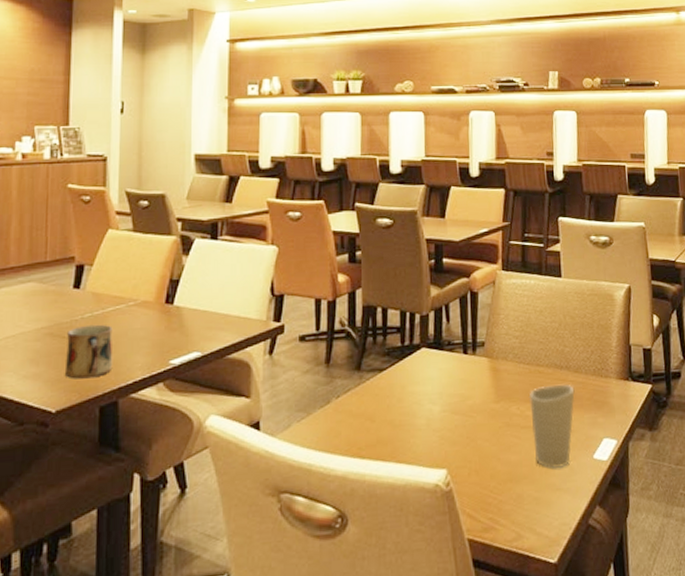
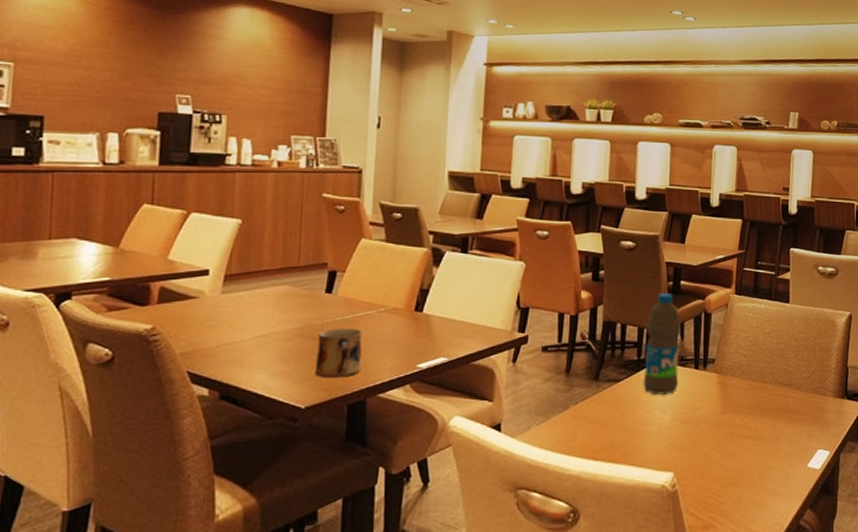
water bottle: none [408,273,447,385] -> present [643,294,681,396]
cup: present [528,384,575,469] -> none [752,399,795,475]

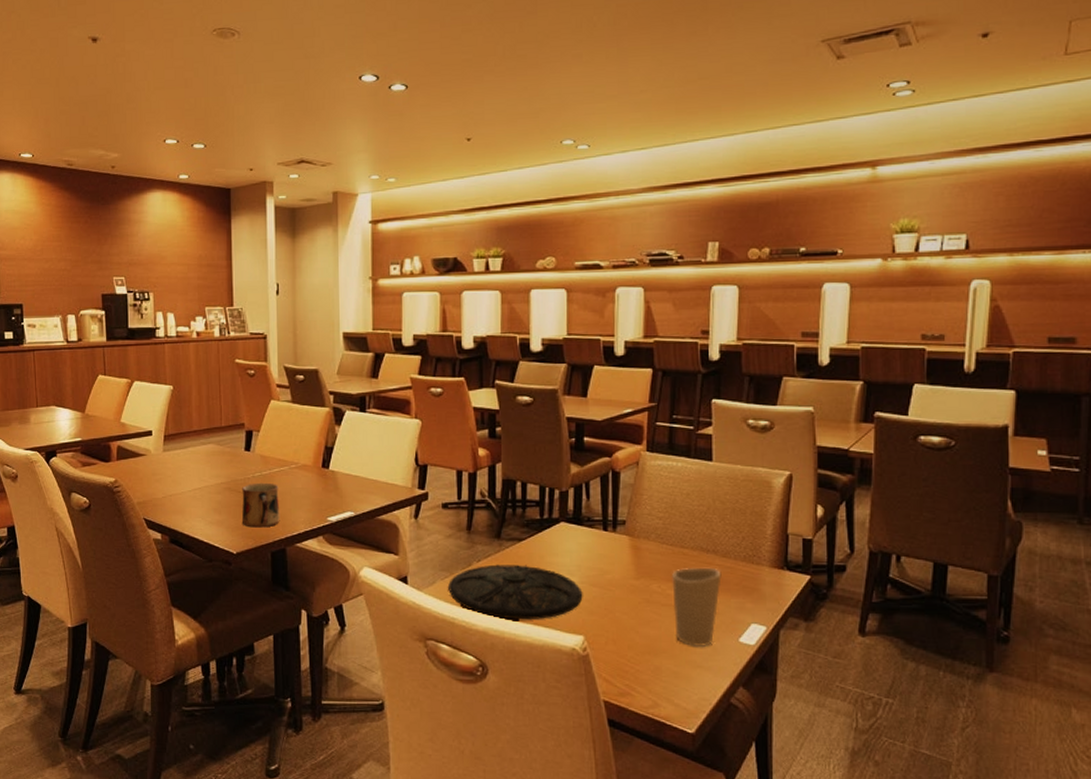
plate: none [543,405,674,461] -> present [448,564,583,620]
water bottle: present [643,294,681,396] -> none [547,451,587,557]
cup: none [752,399,795,475] -> present [671,567,722,648]

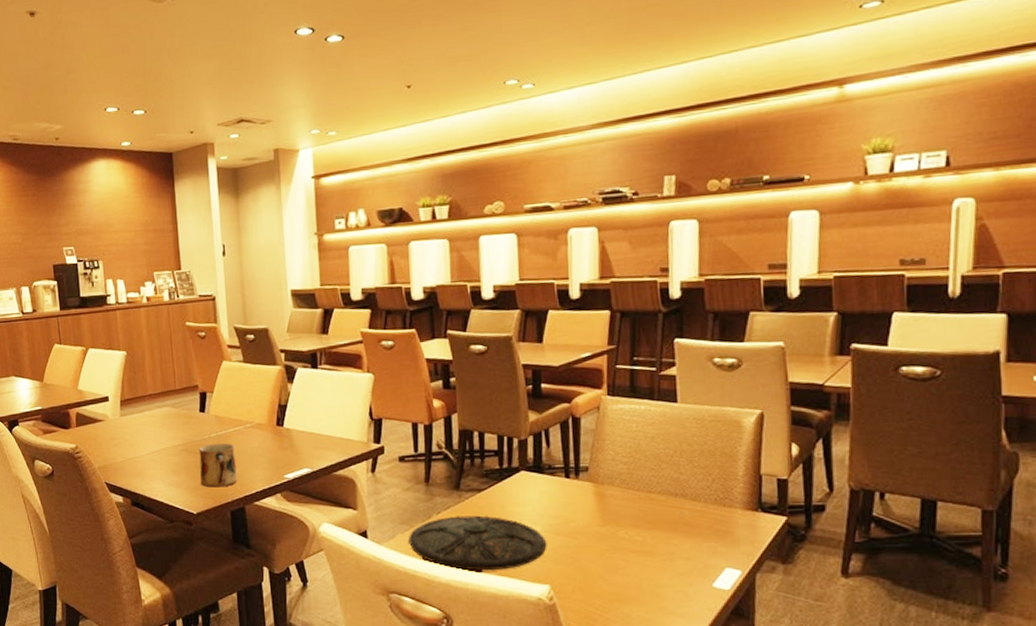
cup: present [671,567,722,648] -> none [638,511,692,594]

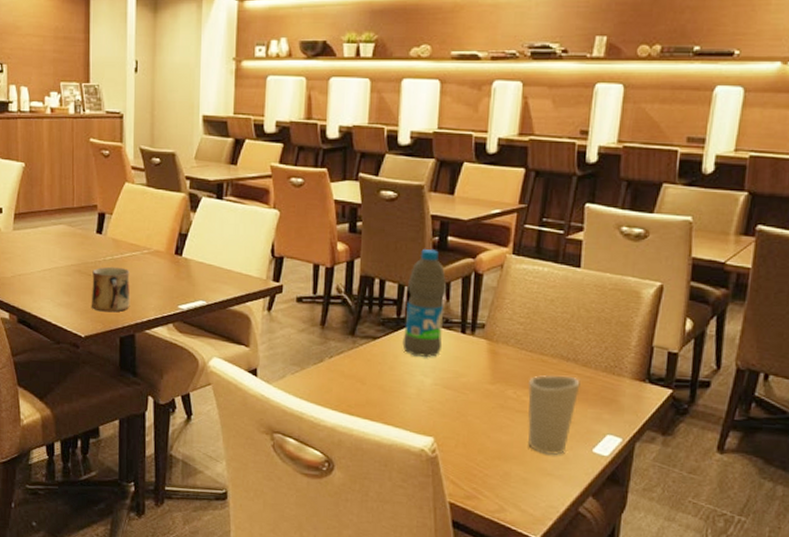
plate: present [409,515,547,571] -> none [298,361,436,419]
water bottle: none [507,398,548,506] -> present [402,249,447,358]
cup: none [638,511,692,594] -> present [527,374,580,456]

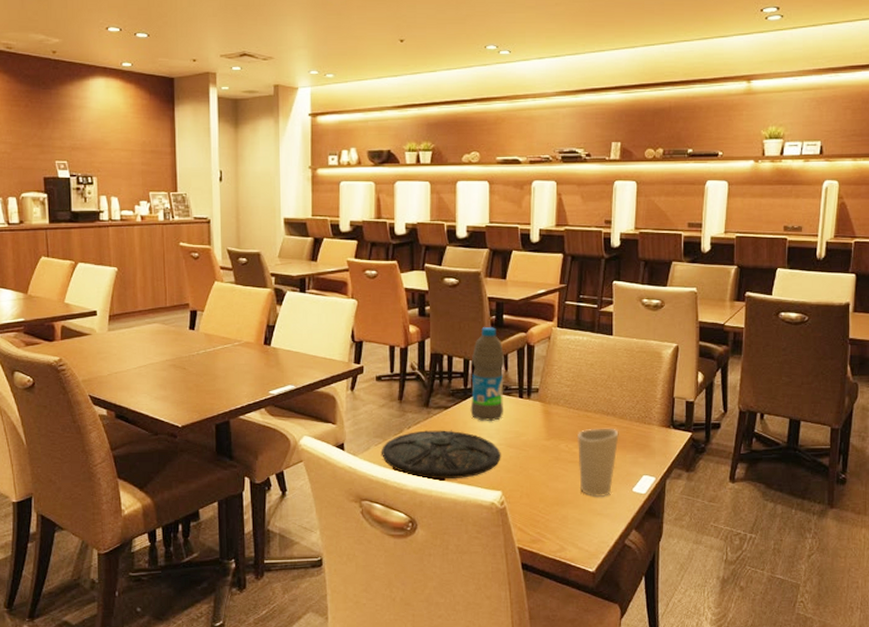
mug: present [91,266,131,313] -> none [186,359,224,402]
plate: none [298,361,436,419] -> present [382,430,501,480]

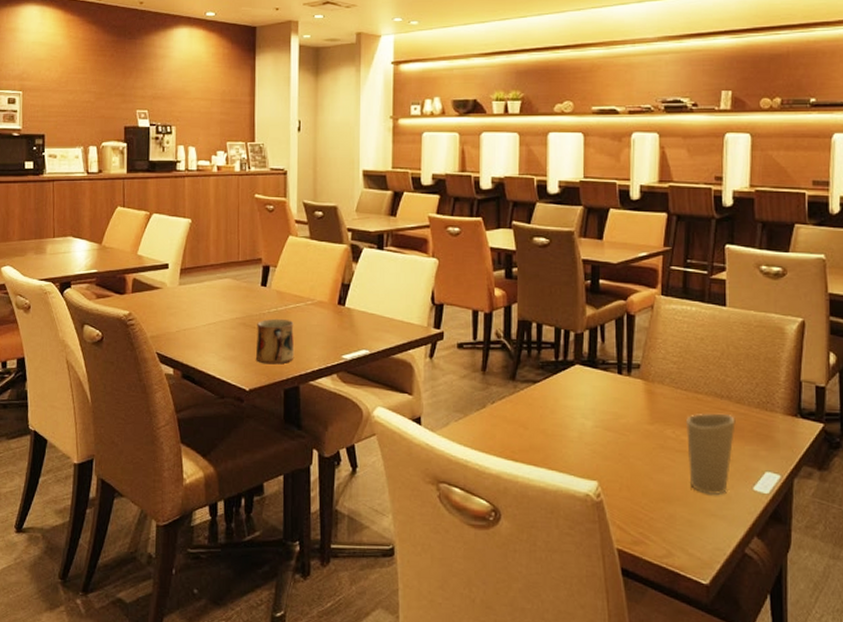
mug: none [186,359,224,402] -> present [255,318,295,365]
plate: present [382,430,501,480] -> none [462,406,597,464]
water bottle: present [470,327,505,422] -> none [562,293,602,400]

